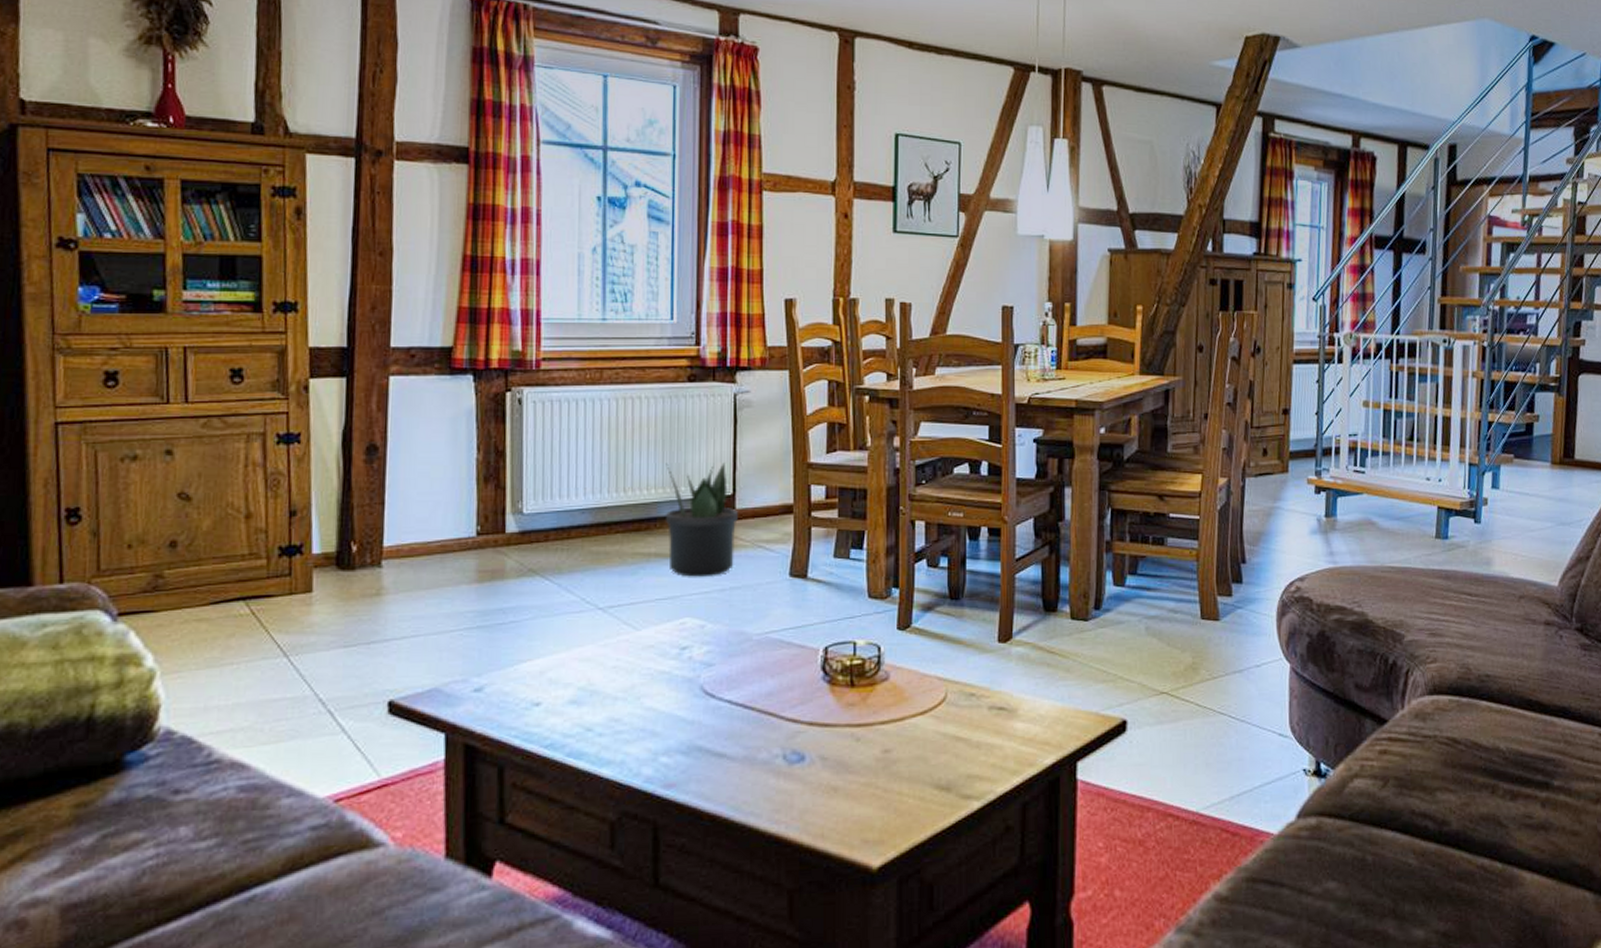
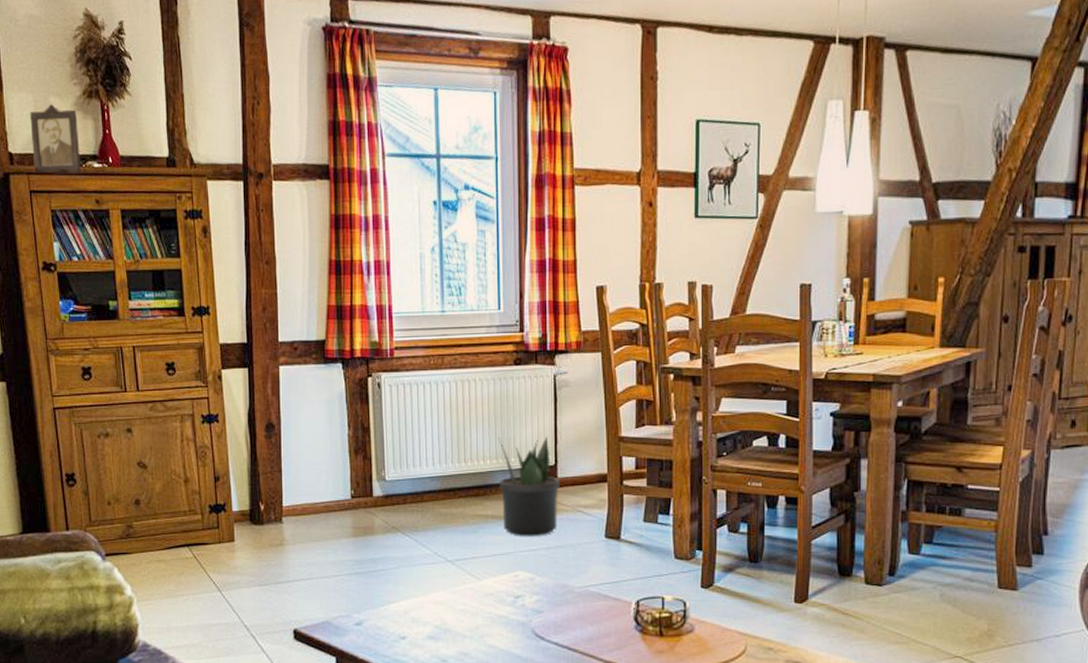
photo frame: none [56,45,134,134] -> present [30,103,86,176]

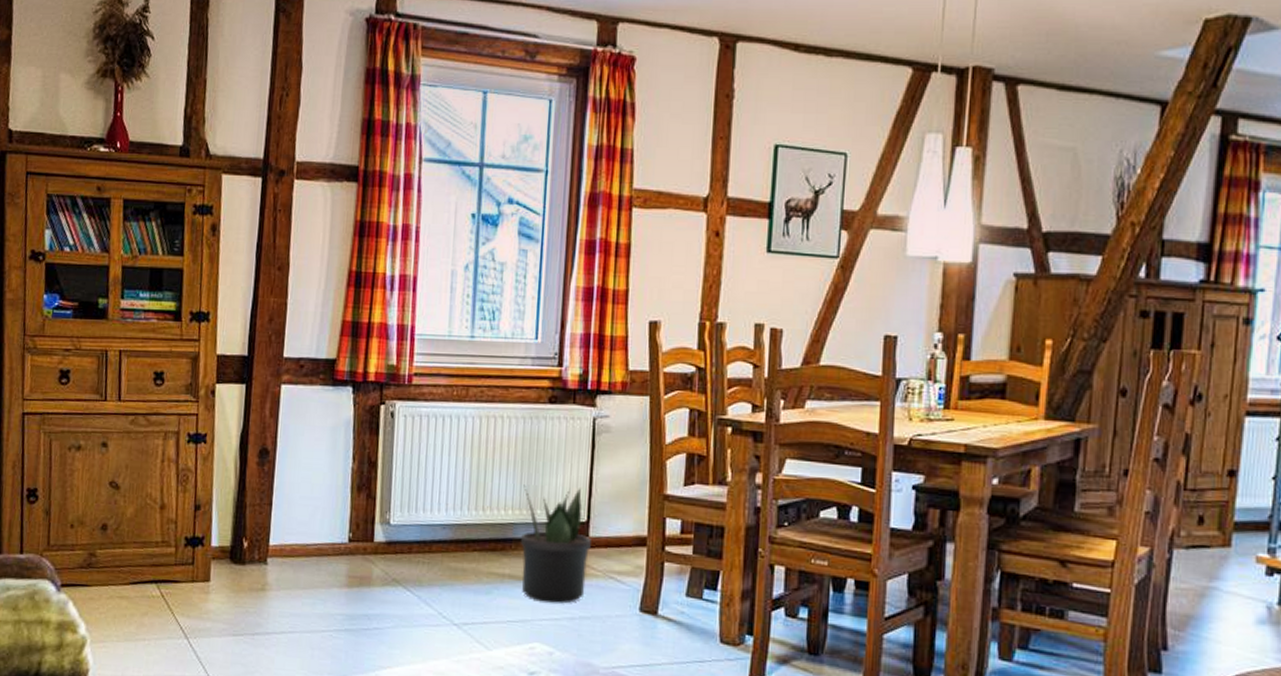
photo frame: present [30,103,86,176] -> none [34,80,90,158]

